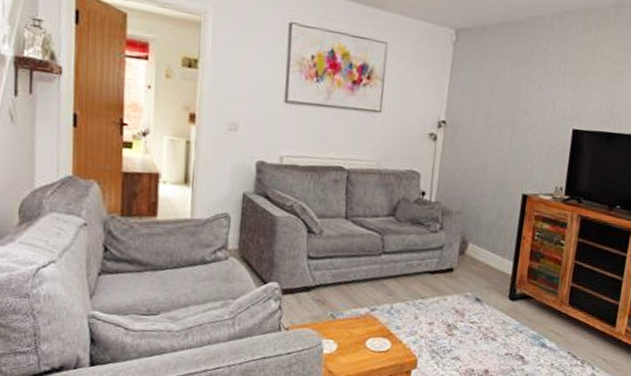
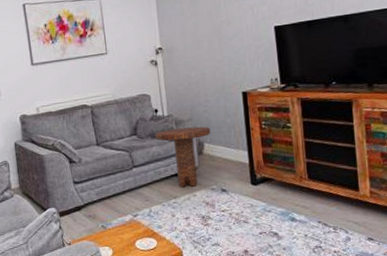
side table: none [416,218,480,289] -> present [155,126,211,188]

